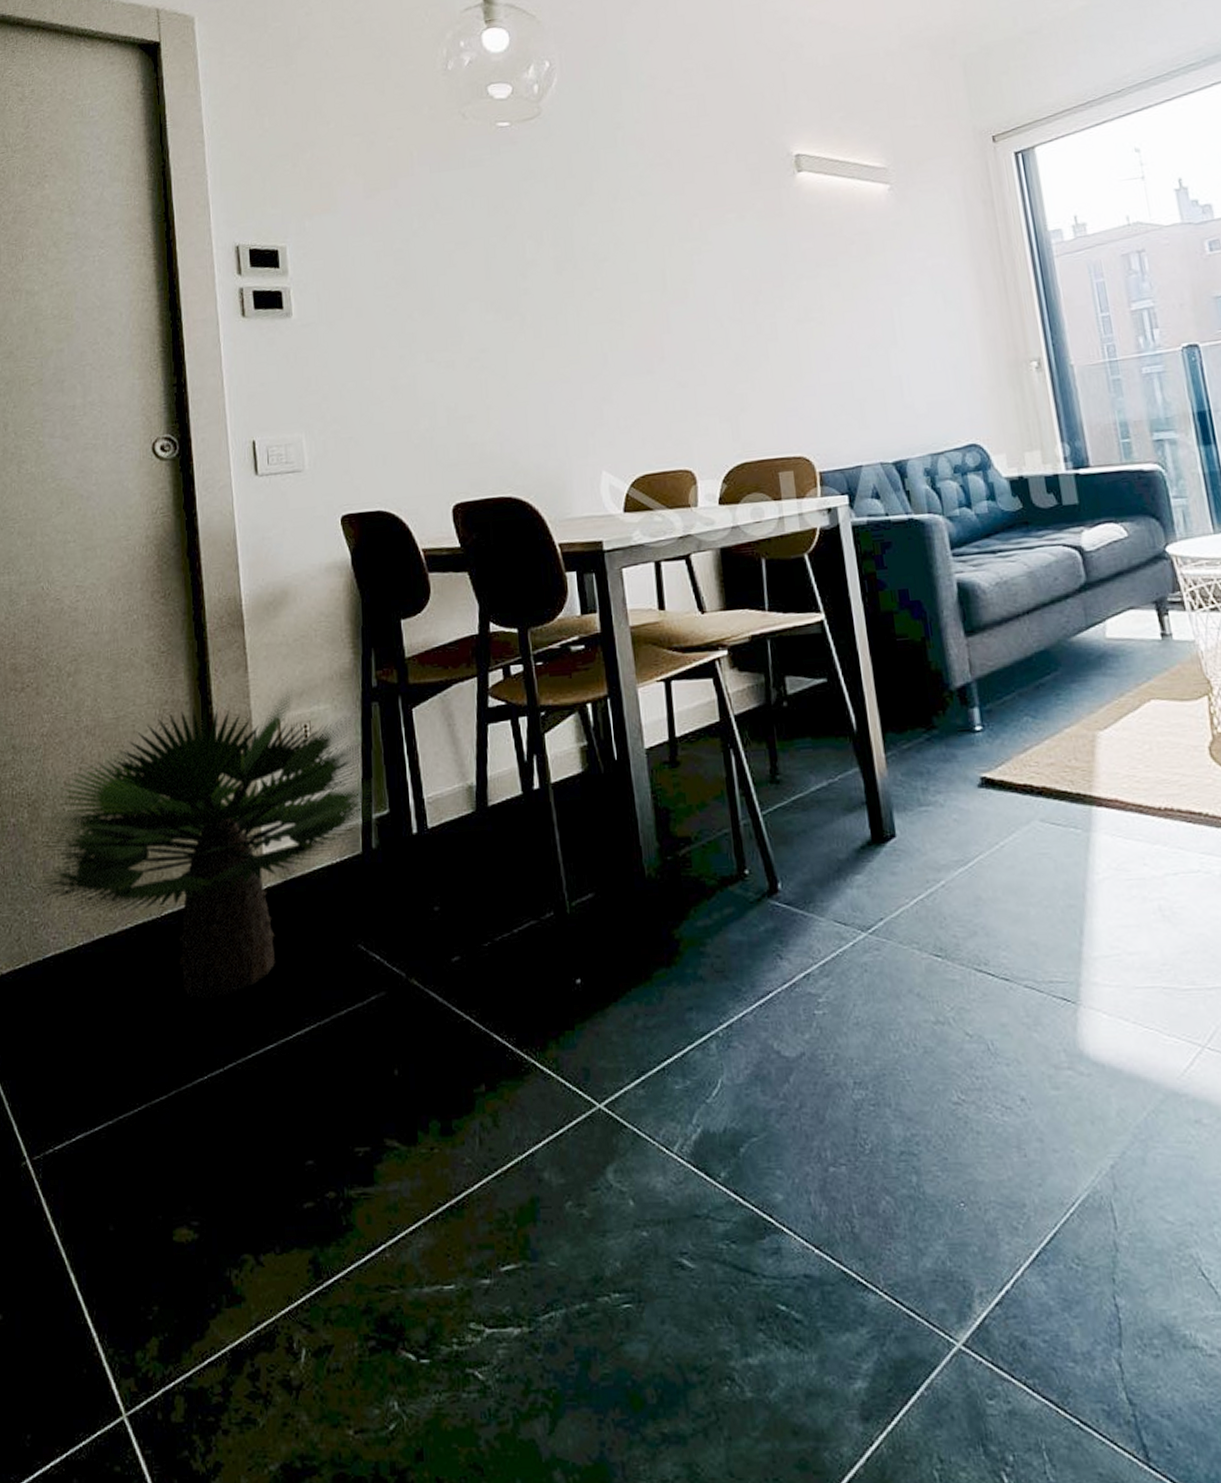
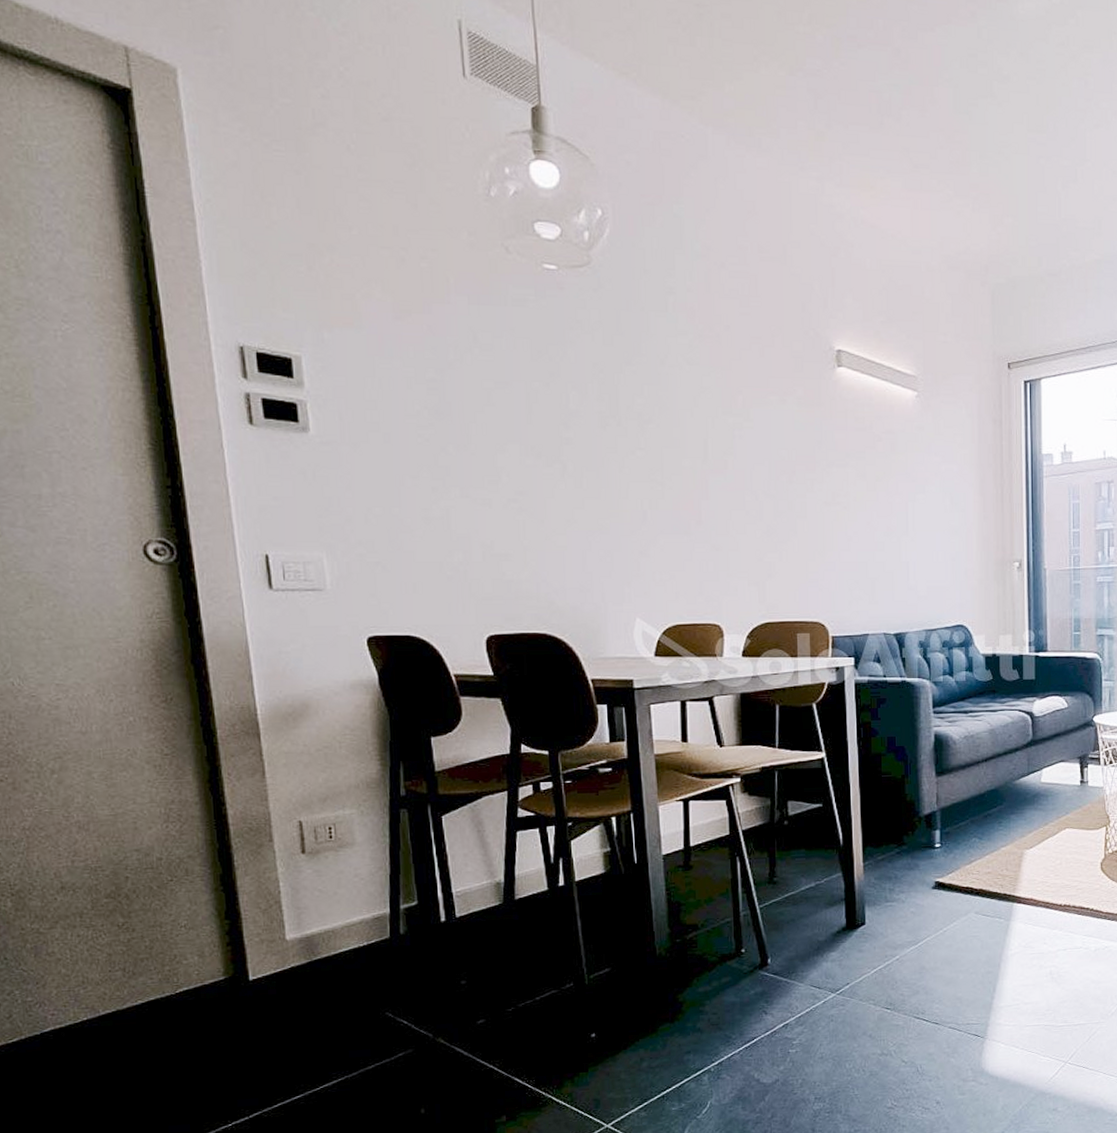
potted plant: present [32,691,381,999] -> none [23,796,410,1062]

